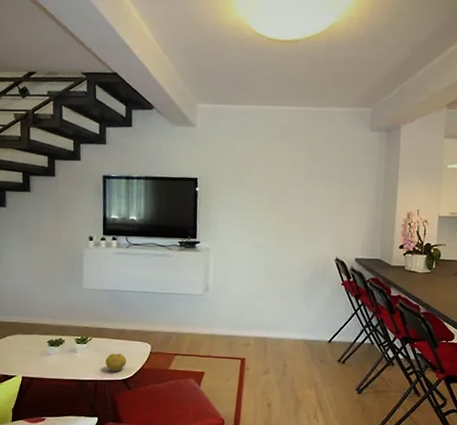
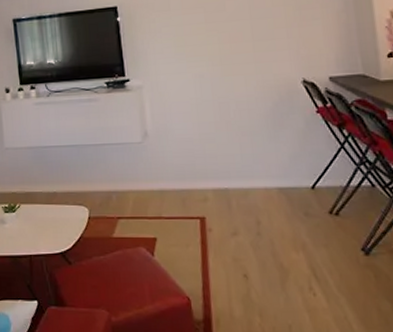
fruit: present [105,353,127,371] -> none [39,222,63,243]

